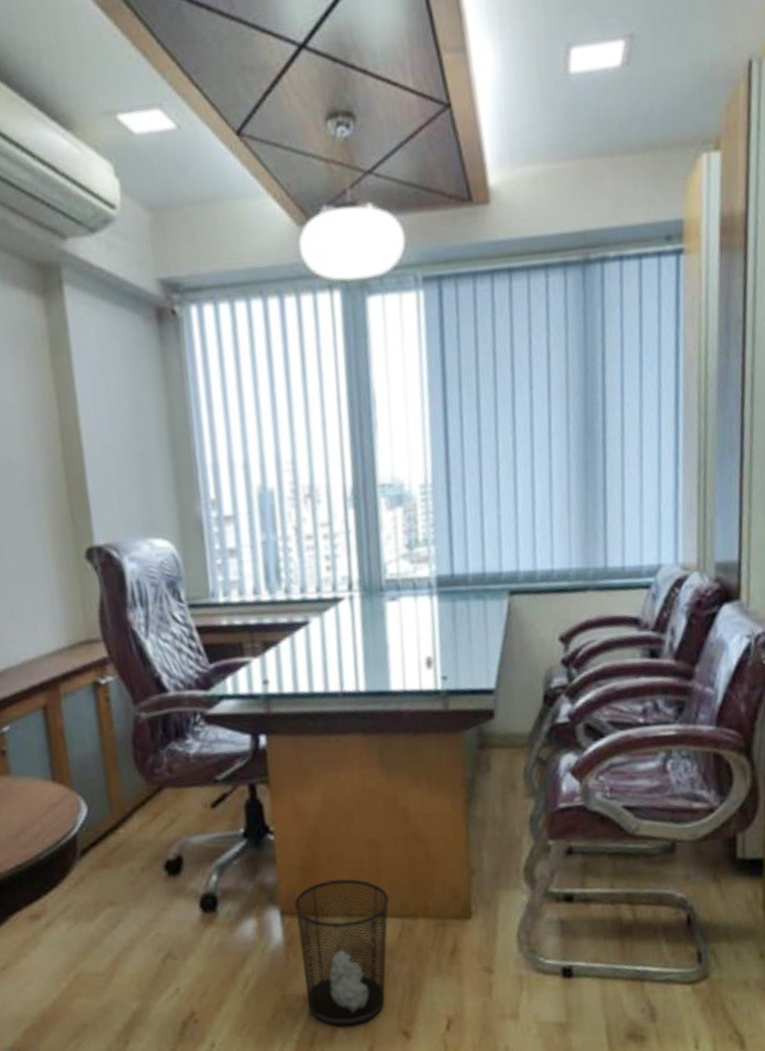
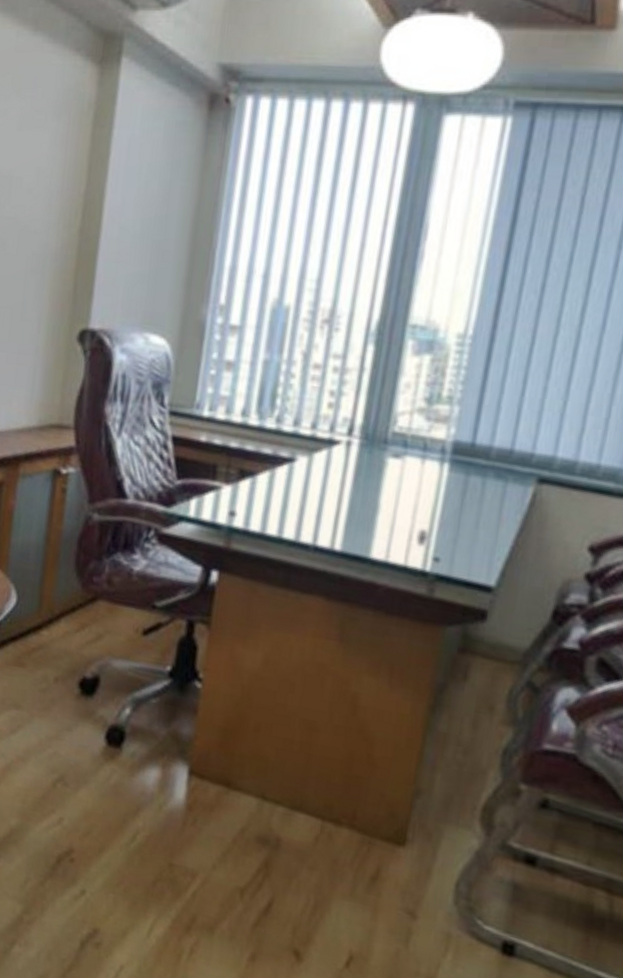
waste bin: present [293,879,390,1026] -> none [193,750,315,925]

